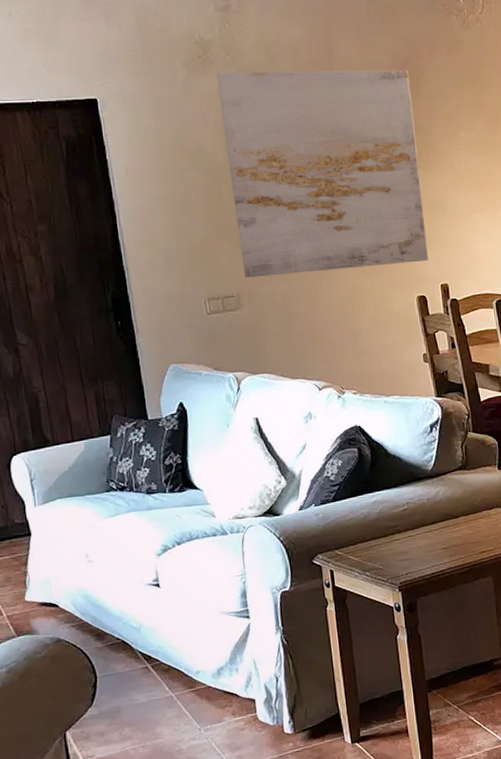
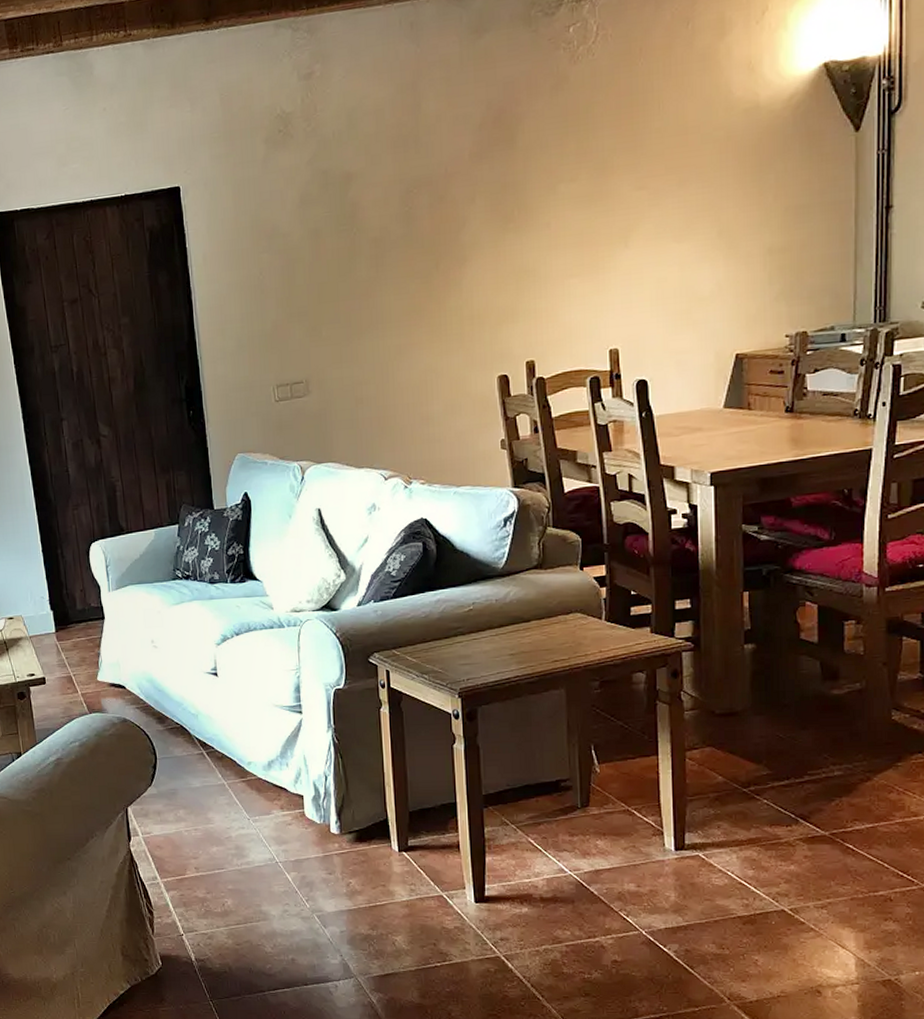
wall art: present [217,70,428,278] -> none [296,120,513,362]

